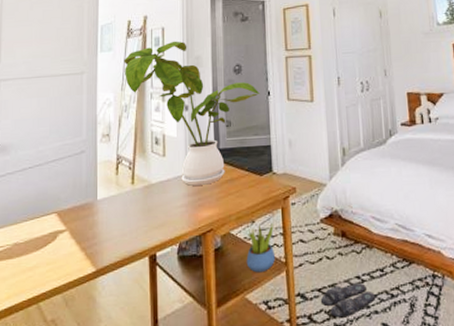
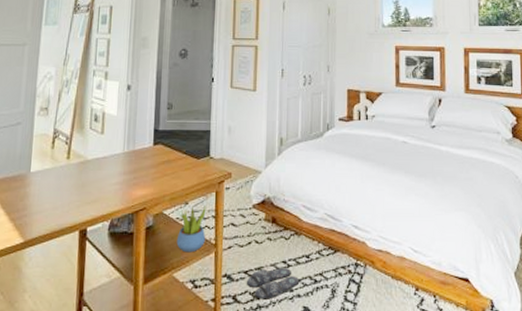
house plant: present [124,41,260,186] -> none [68,20,204,164]

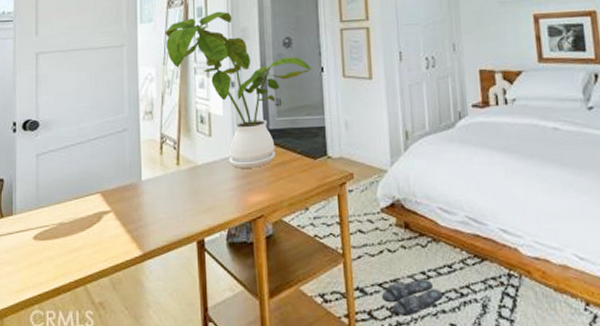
house plant: none [68,20,204,164] -> present [165,11,312,168]
succulent plant: present [176,206,206,253] -> none [300,211,332,264]

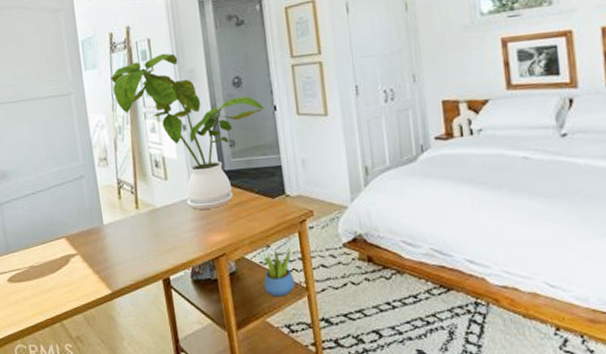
succulent plant: none [300,211,332,264] -> present [262,248,296,297]
slippers: present [382,280,444,316] -> none [348,310,410,343]

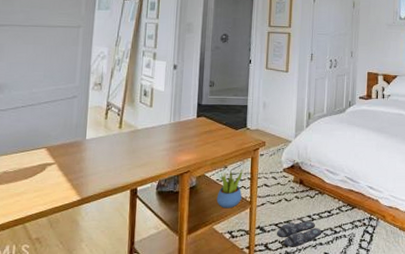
house plant: present [110,53,265,210] -> none [120,7,242,134]
slippers: none [348,310,410,343] -> present [277,221,322,247]

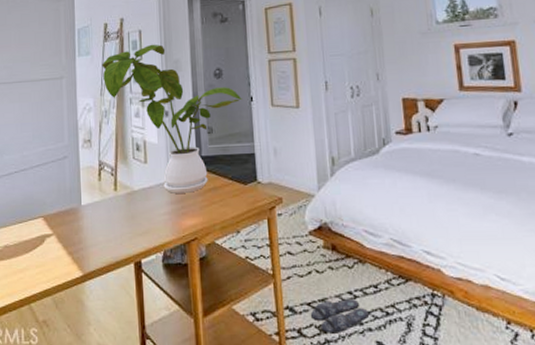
house plant: none [120,7,242,134] -> present [102,44,242,193]
succulent plant: present [216,169,243,209] -> none [232,234,263,284]

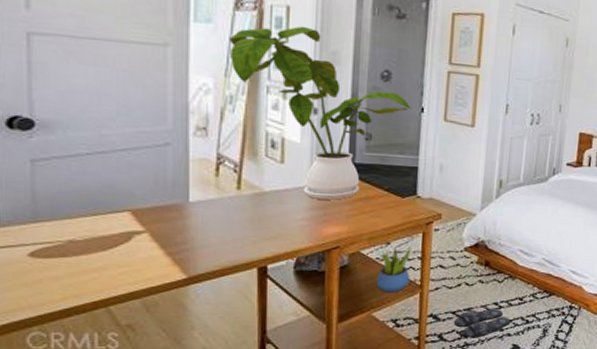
succulent plant: none [232,234,263,284] -> present [376,246,411,293]

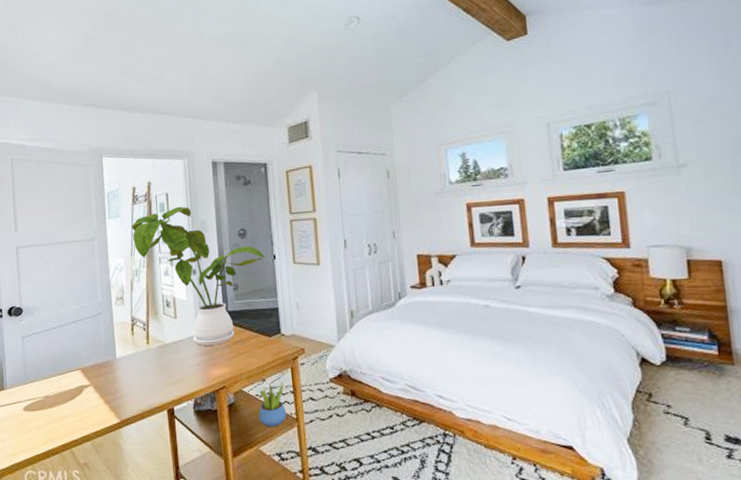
slippers: present [454,309,511,338] -> none [332,440,387,471]

